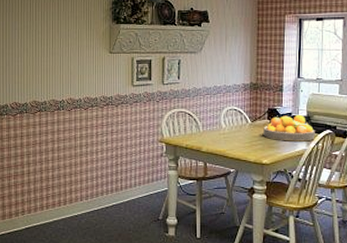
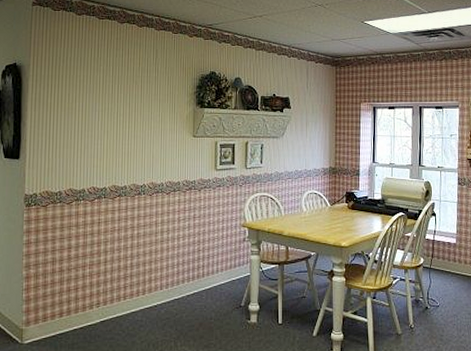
fruit bowl: present [263,114,315,142] -> none [342,197,389,224]

